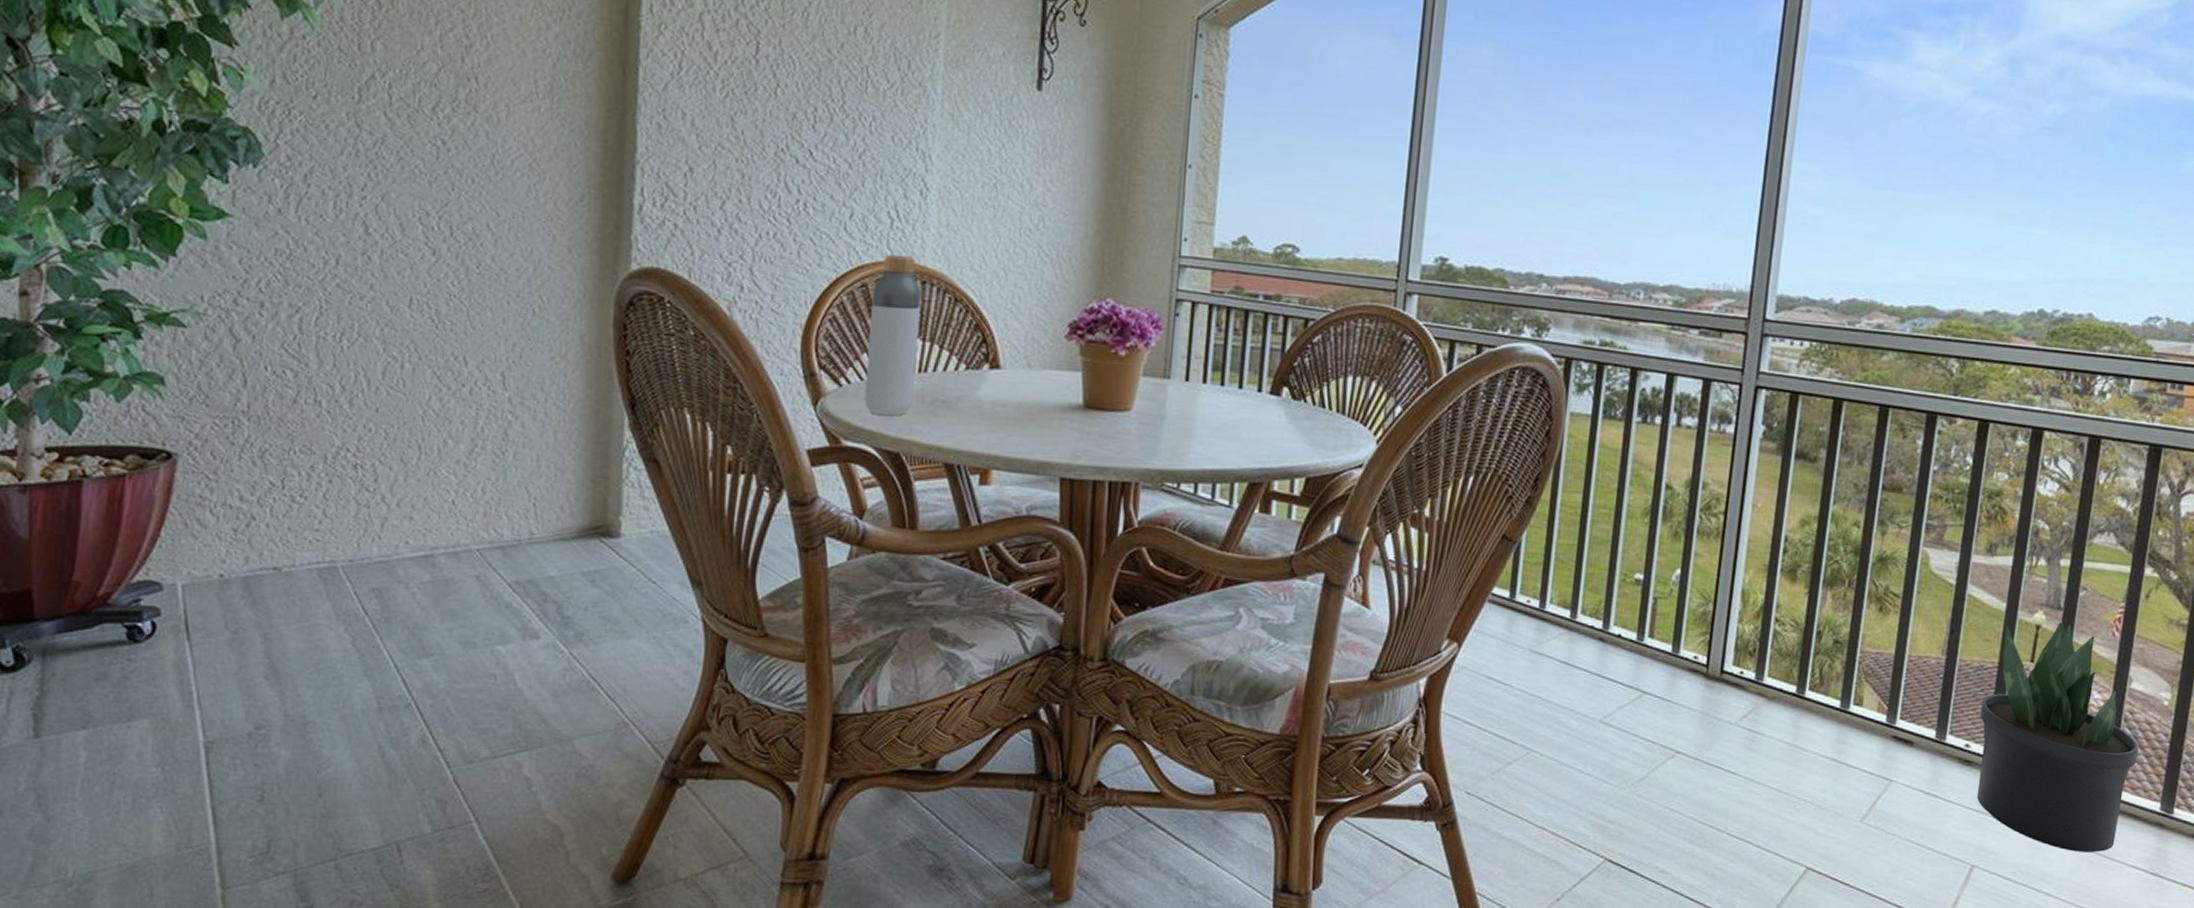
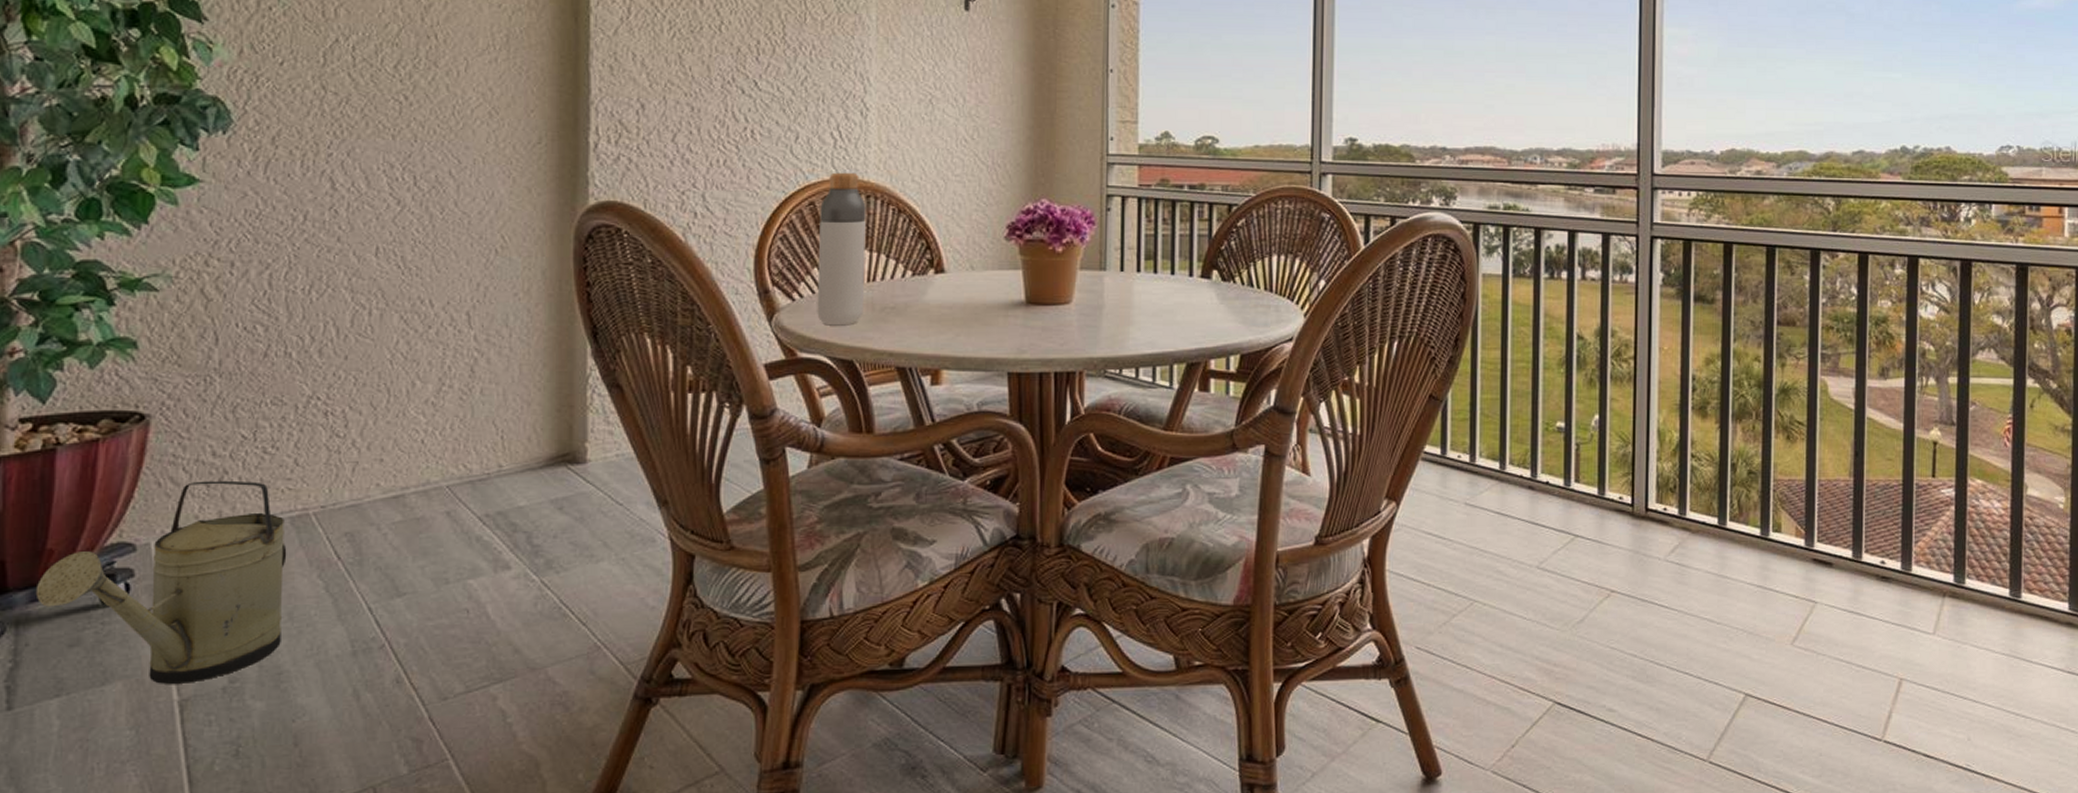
watering can: none [62,525,314,726] -> present [35,480,287,684]
planter: present [1977,622,2139,853] -> none [1891,437,2042,657]

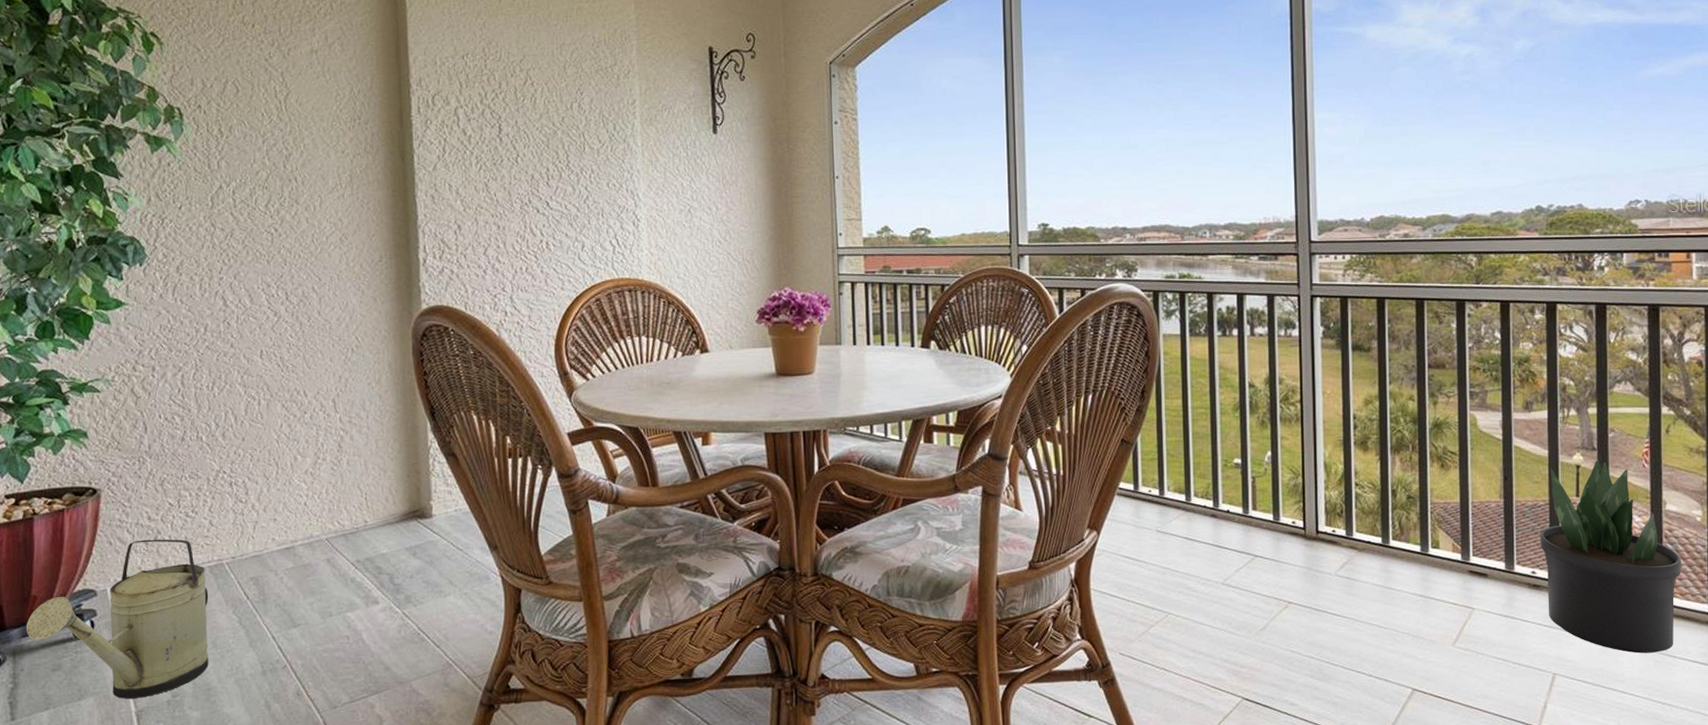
bottle: present [817,172,866,326] -> none [605,273,645,400]
planter: none [1891,437,2042,657] -> present [1540,461,1682,653]

